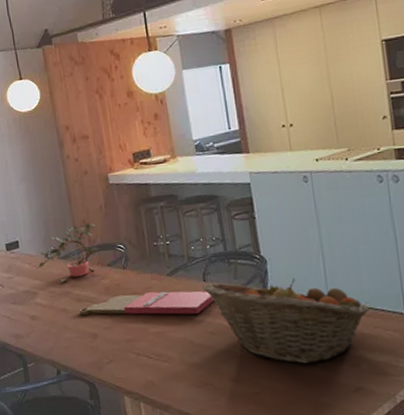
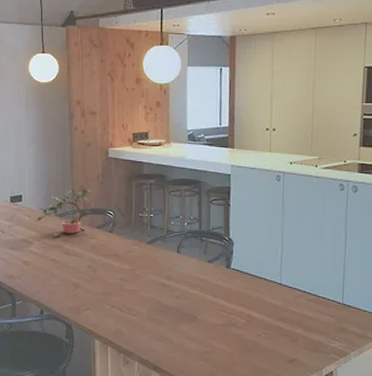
cutting board: present [79,291,214,315] -> none [67,254,183,279]
fruit basket: present [202,277,370,364] -> none [175,254,314,334]

